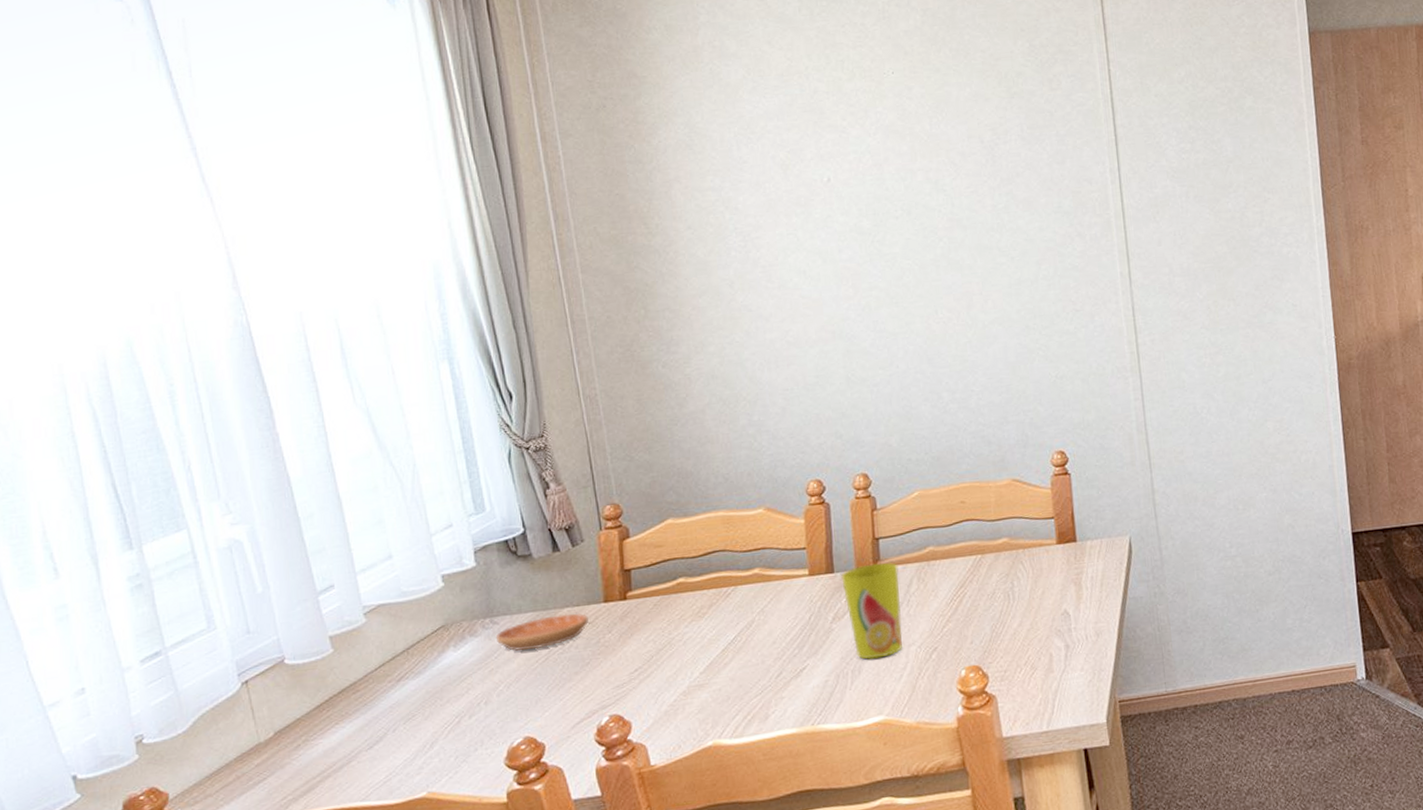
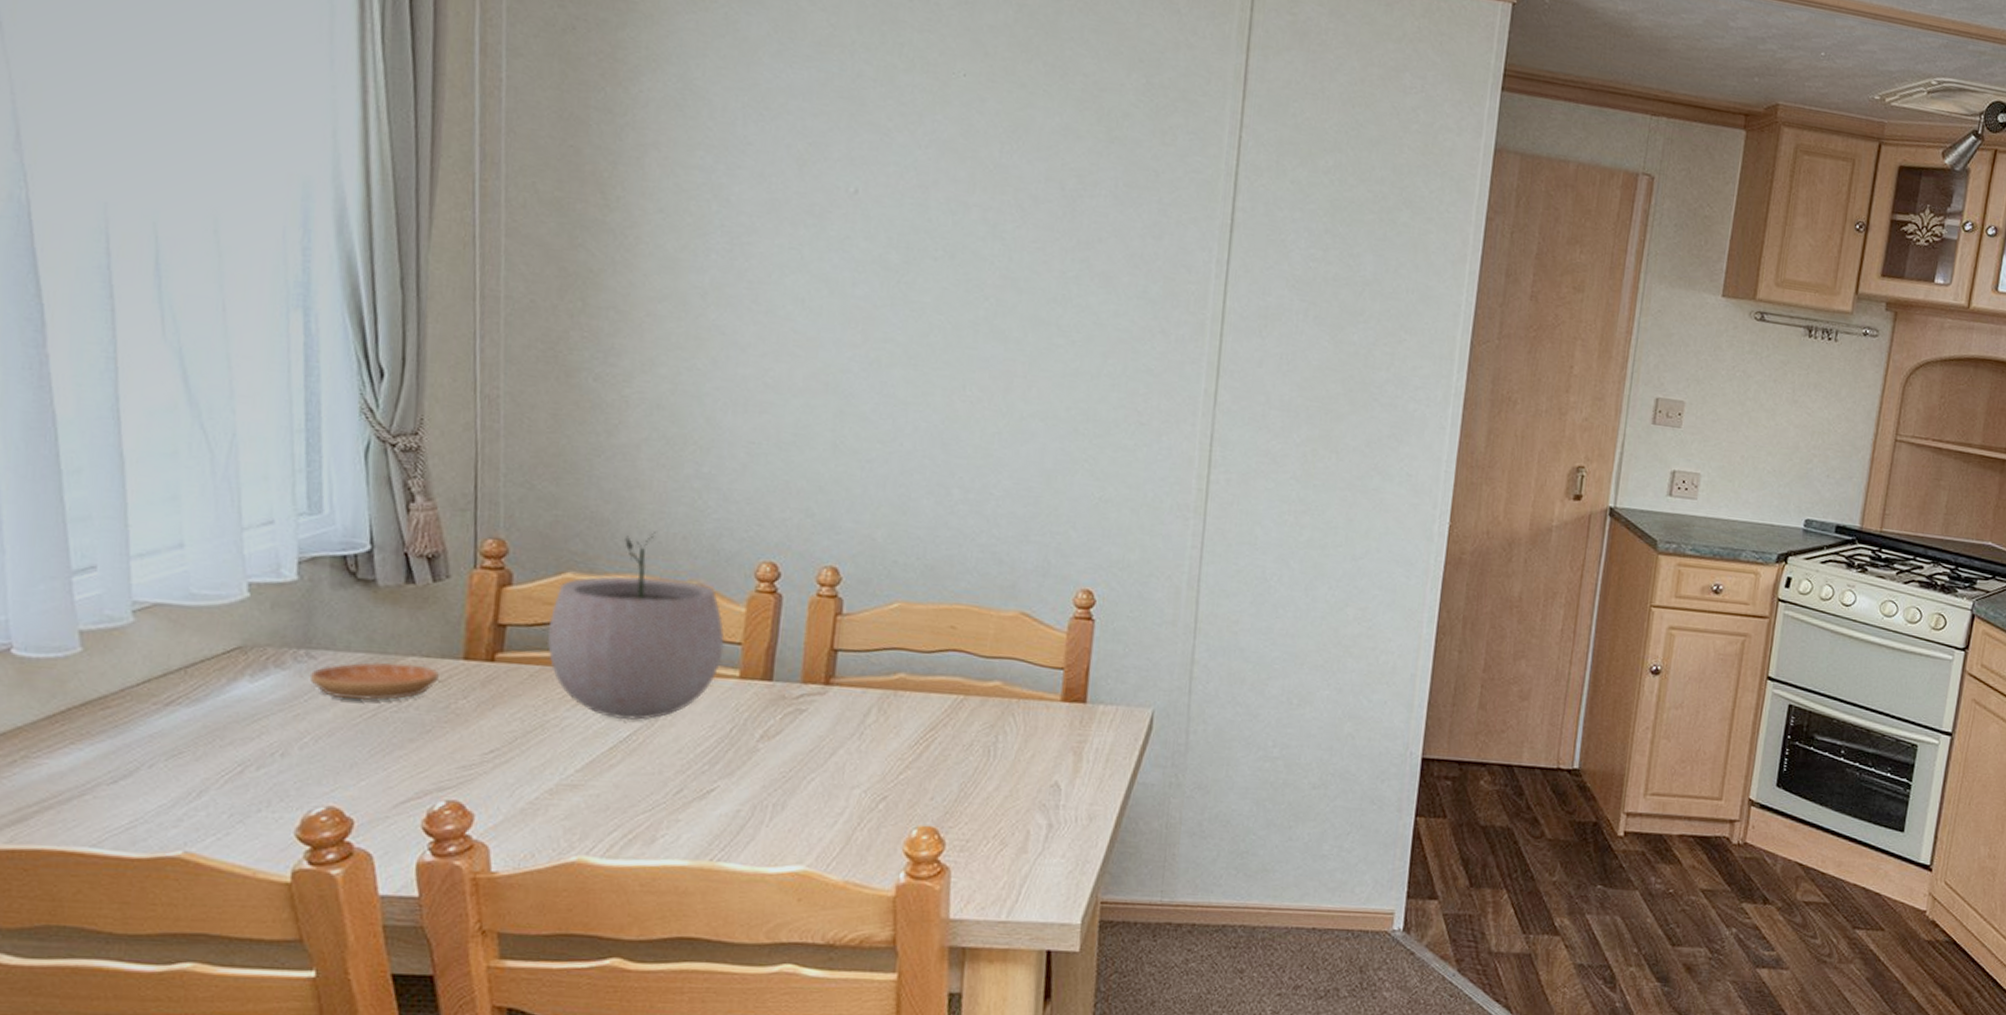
plant pot: none [661,474,794,627] -> present [546,532,725,721]
cup: present [840,562,903,659] -> none [779,678,856,796]

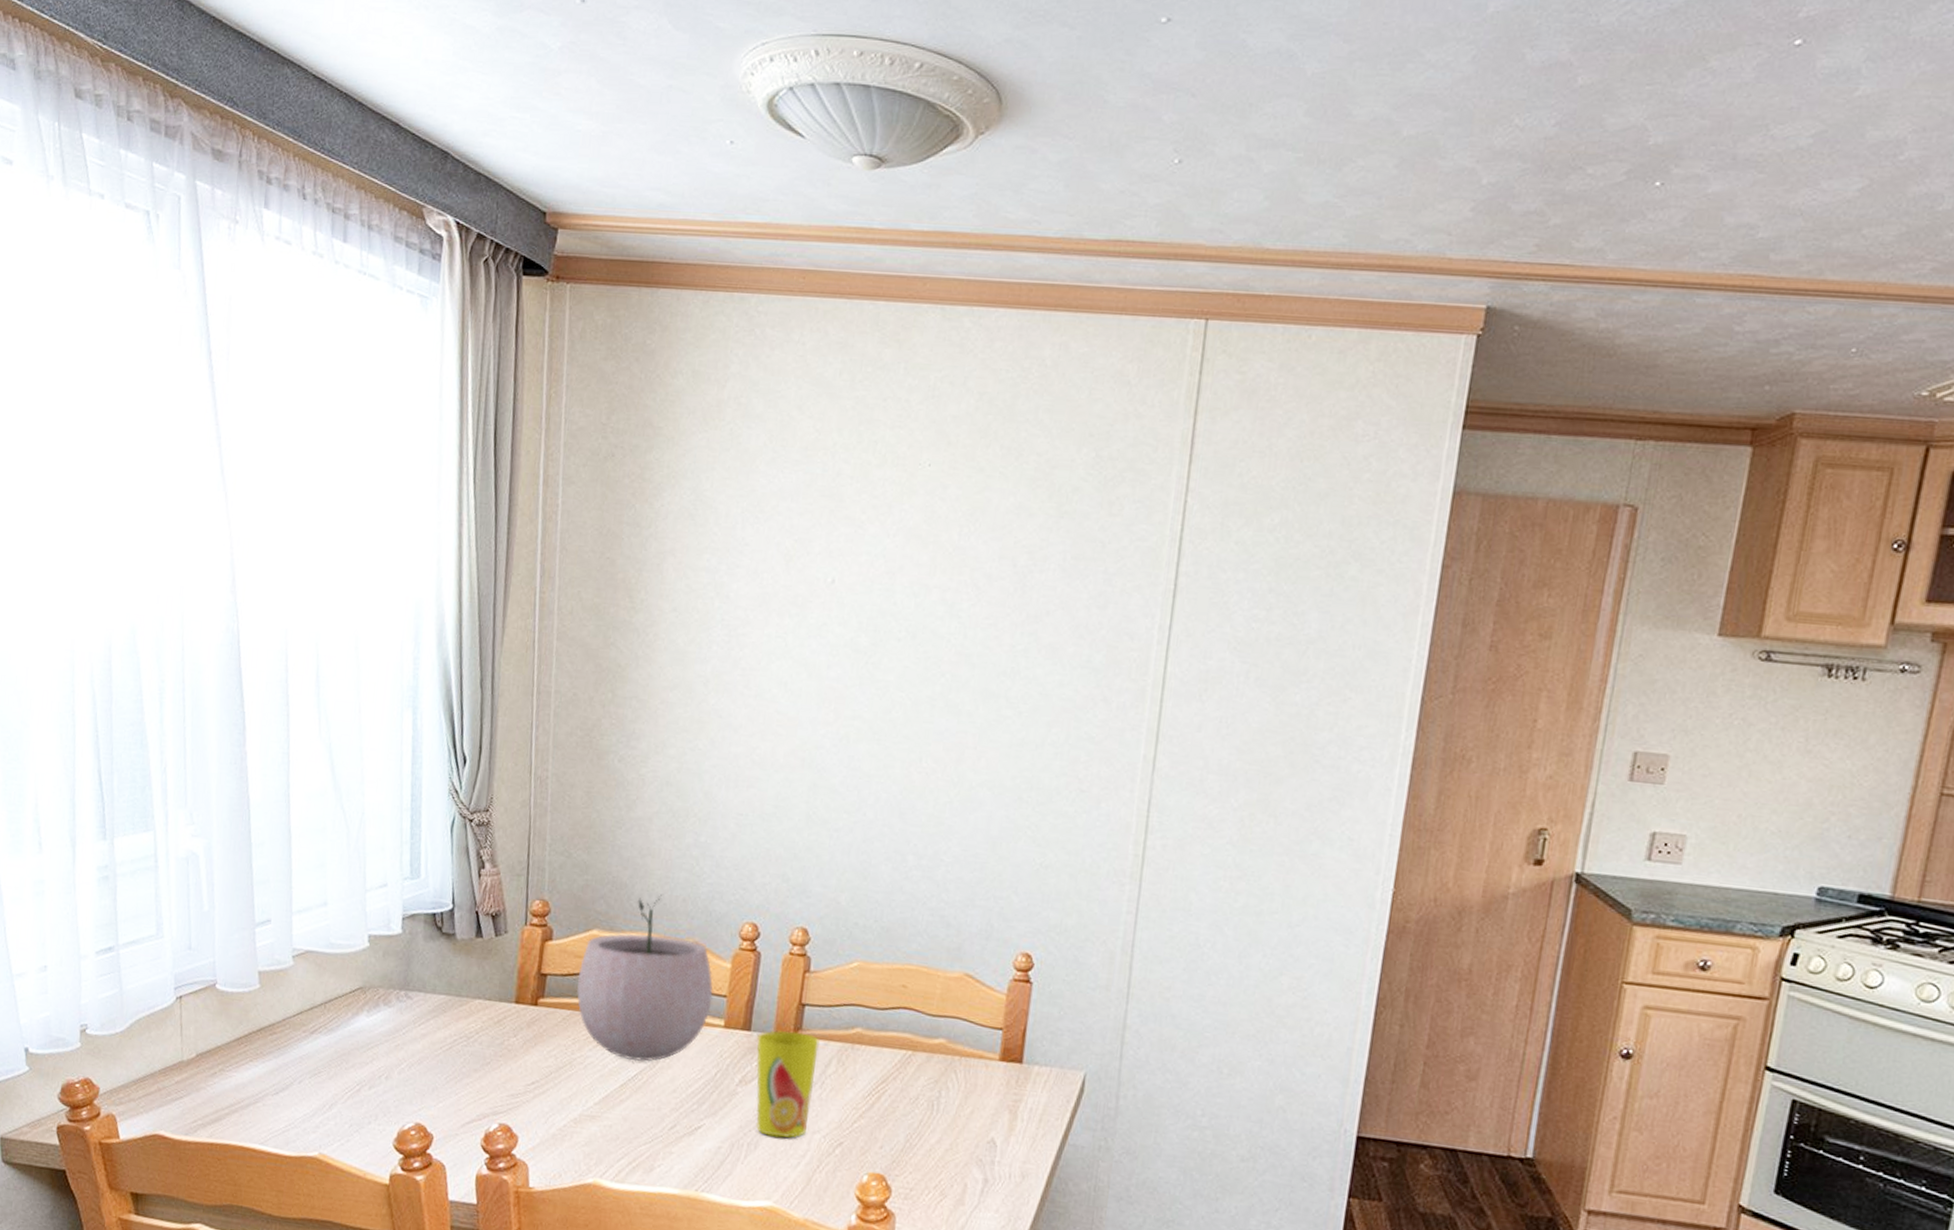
saucer: present [309,662,440,701] -> none [407,1003,498,1036]
cup: none [779,678,856,796] -> present [756,1030,820,1138]

